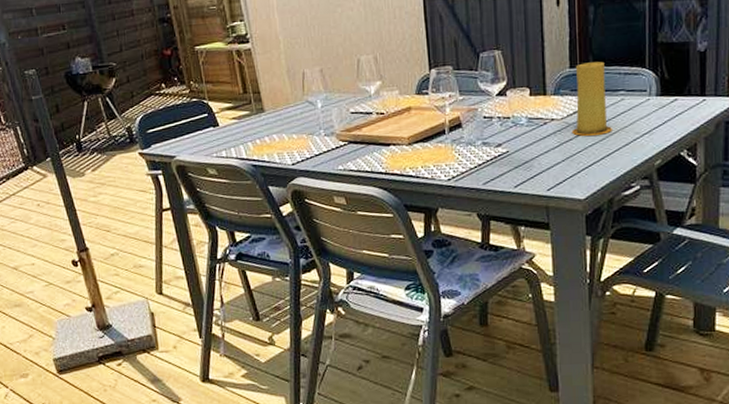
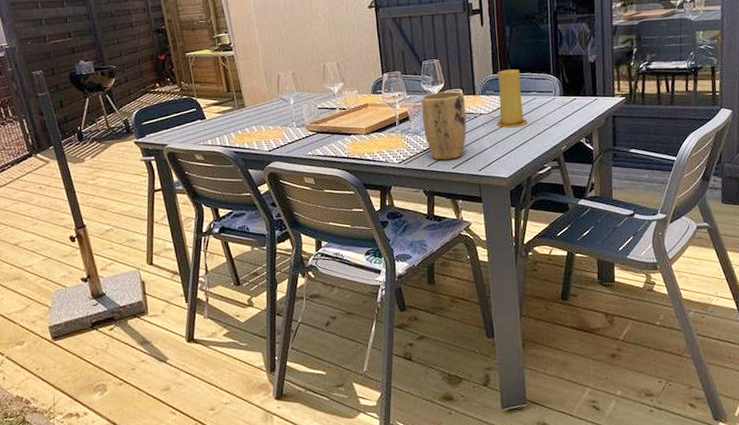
plant pot: none [477,90,534,177] -> present [421,91,467,161]

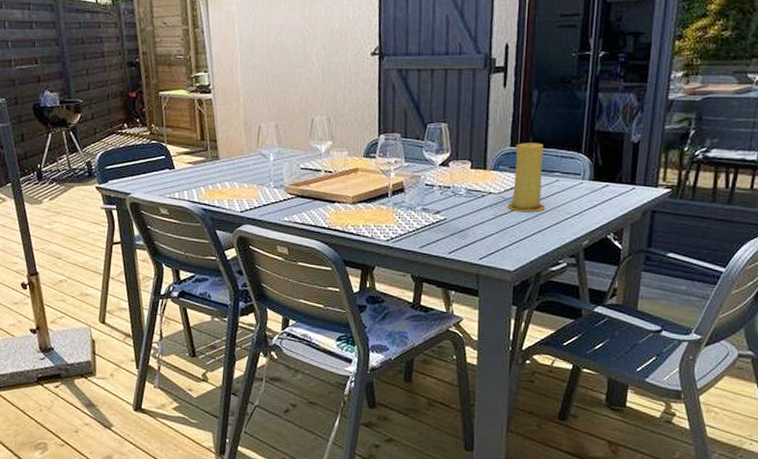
plant pot: present [421,91,467,161] -> none [419,162,473,243]

